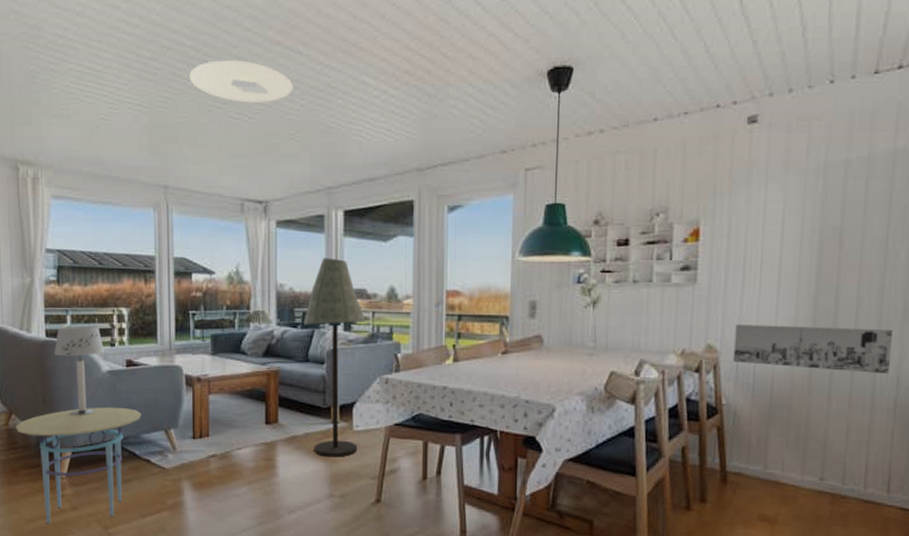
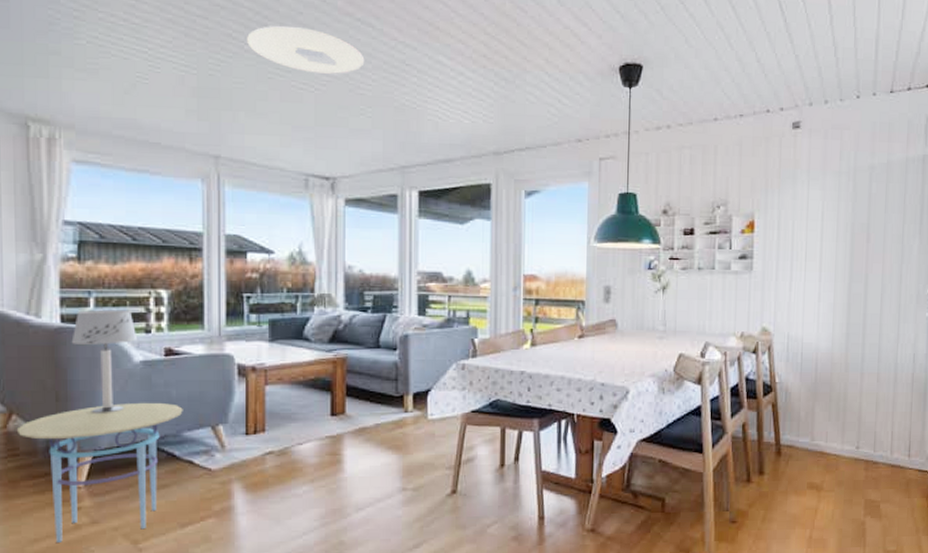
floor lamp: present [304,258,366,457] -> none [375,239,442,448]
wall art: present [733,325,892,375] -> none [784,309,909,353]

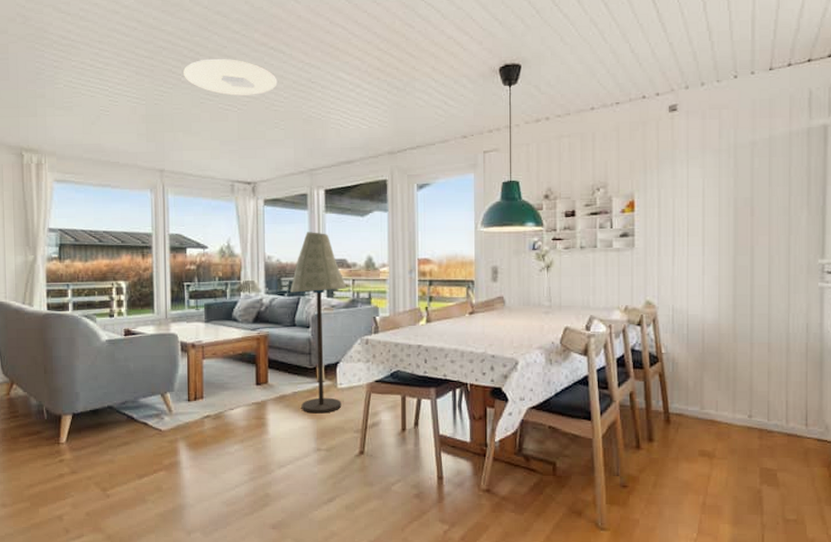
side table: present [16,402,183,542] -> none [16,374,139,488]
table lamp: present [71,309,138,413] -> none [55,298,104,383]
floor lamp: none [375,239,442,448] -> present [290,232,347,414]

